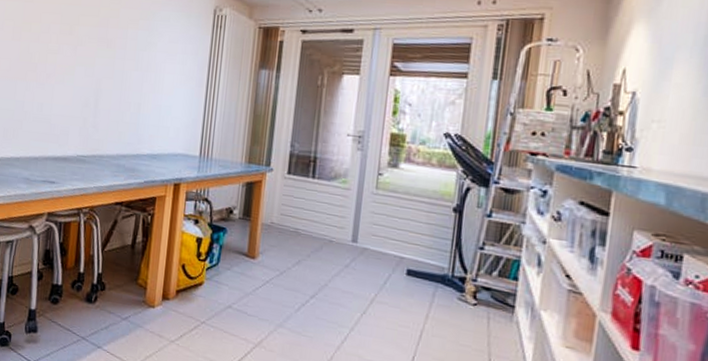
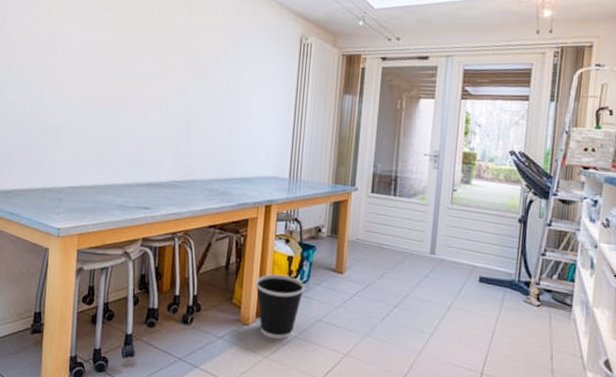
wastebasket: none [161,256,214,324] -> present [255,274,305,340]

